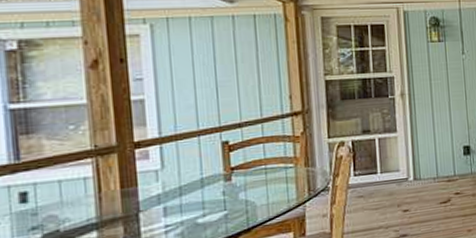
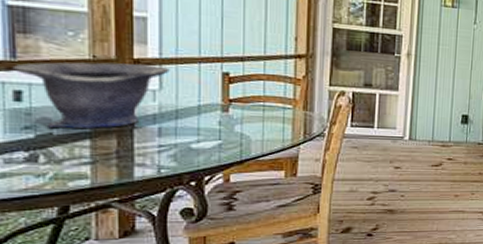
decorative bowl: none [16,145,170,226] -> present [12,62,170,129]

